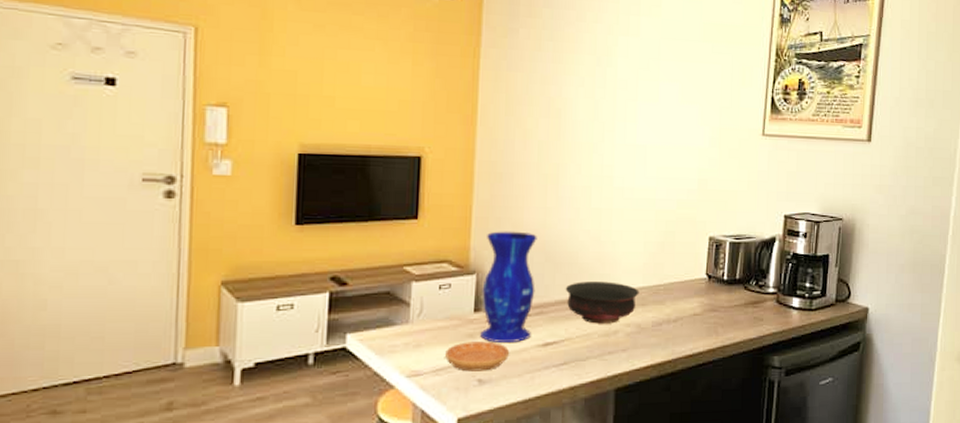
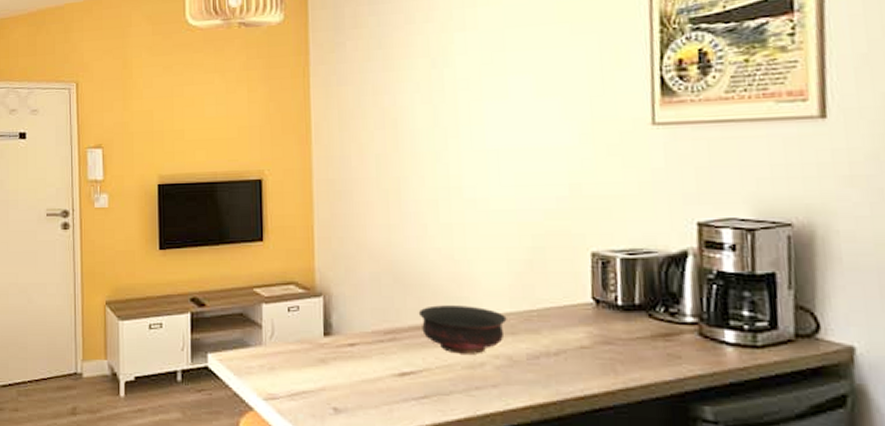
saucer: present [445,341,510,372] -> none [299,367,364,399]
vase: present [480,231,537,343] -> none [330,251,386,370]

